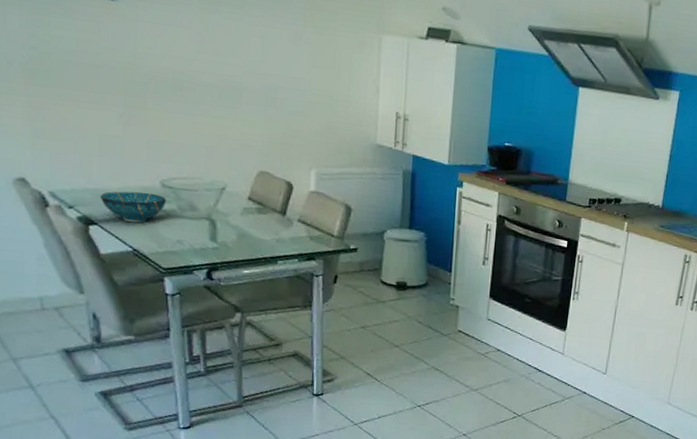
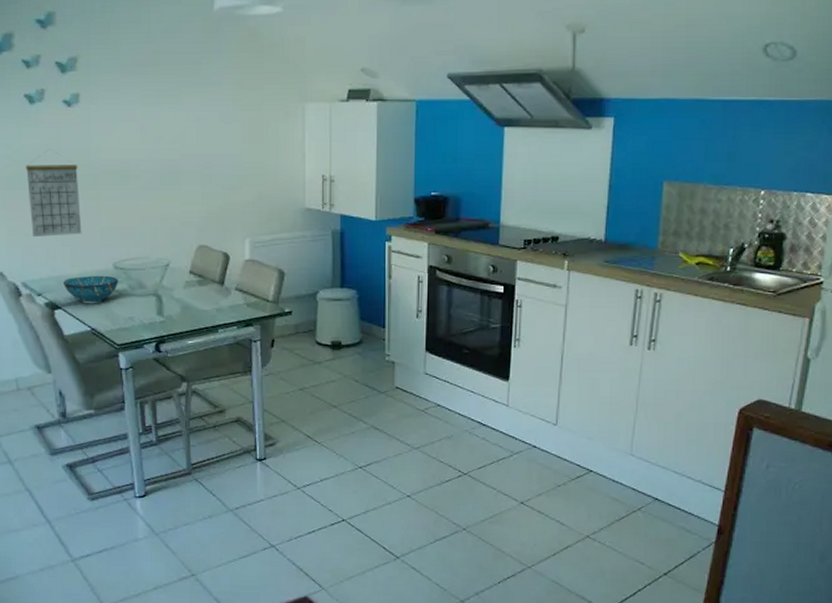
calendar: none [57,45,124,145] -> present [26,149,82,238]

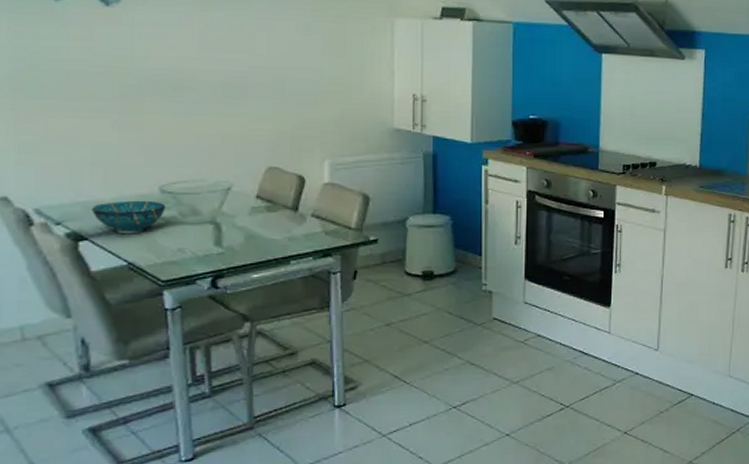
calendar: present [26,149,82,238] -> none [46,53,119,156]

